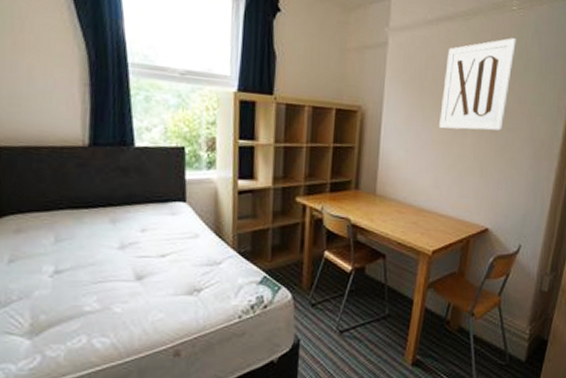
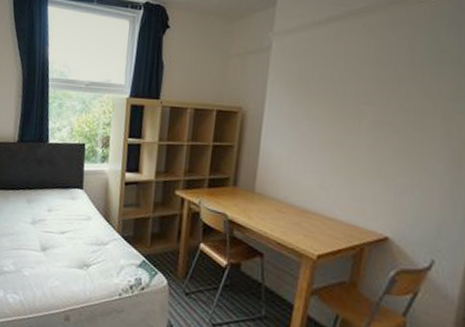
wall art: present [439,38,516,131] -> none [327,31,425,130]

